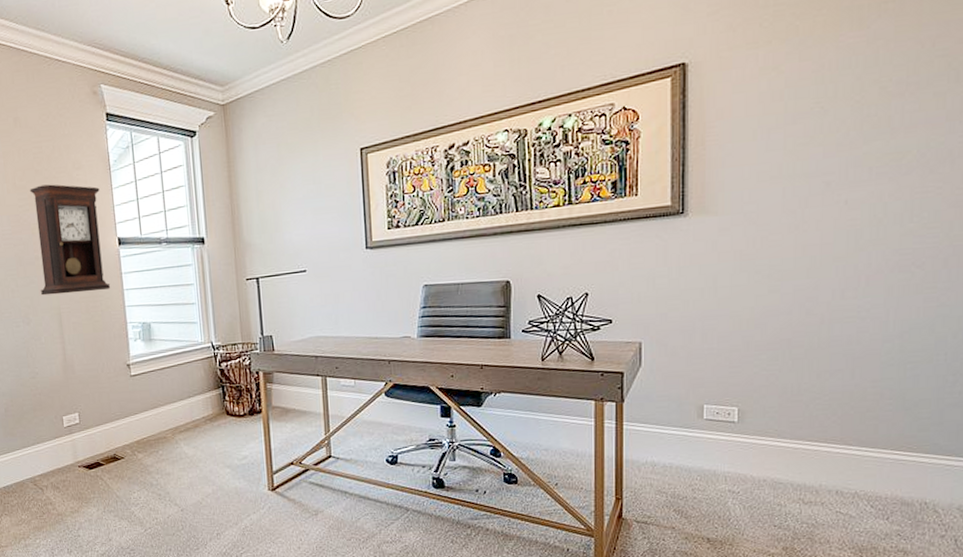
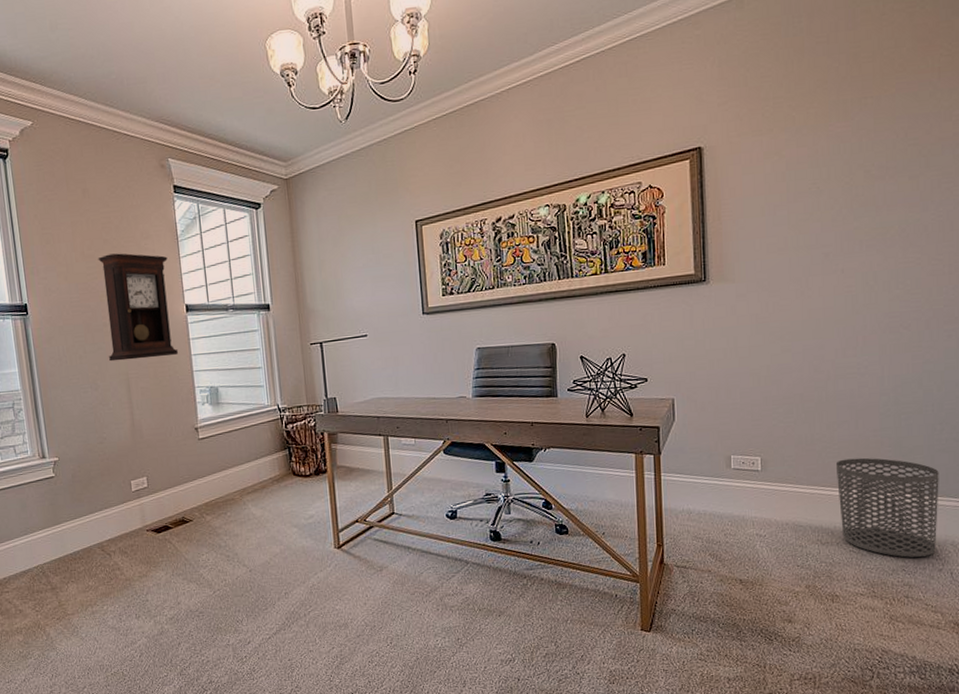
waste bin: none [825,410,948,522] -> present [835,457,939,558]

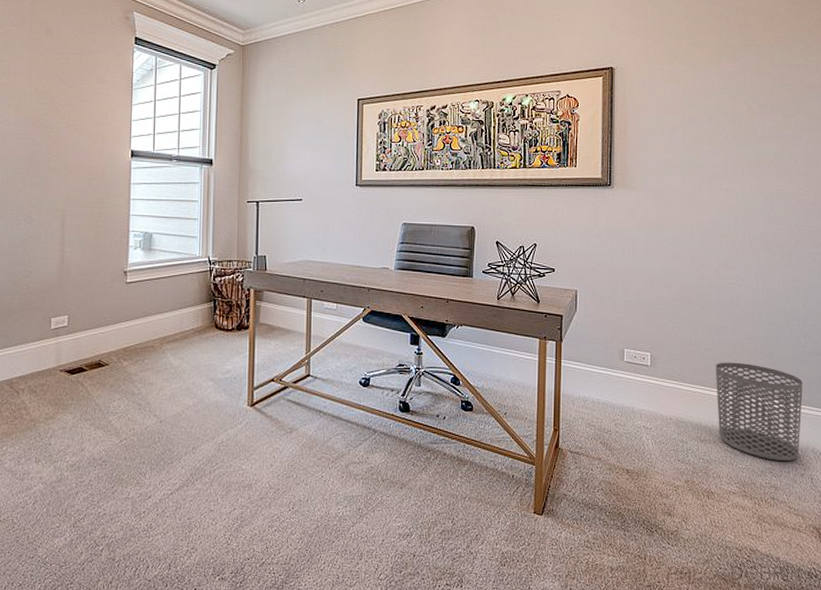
pendulum clock: present [98,253,179,362] -> none [47,93,120,198]

